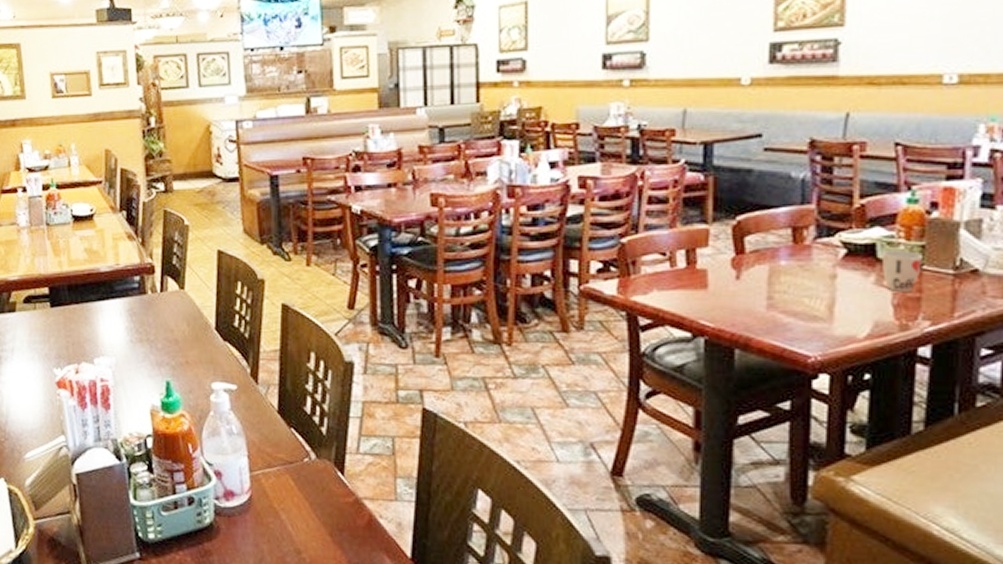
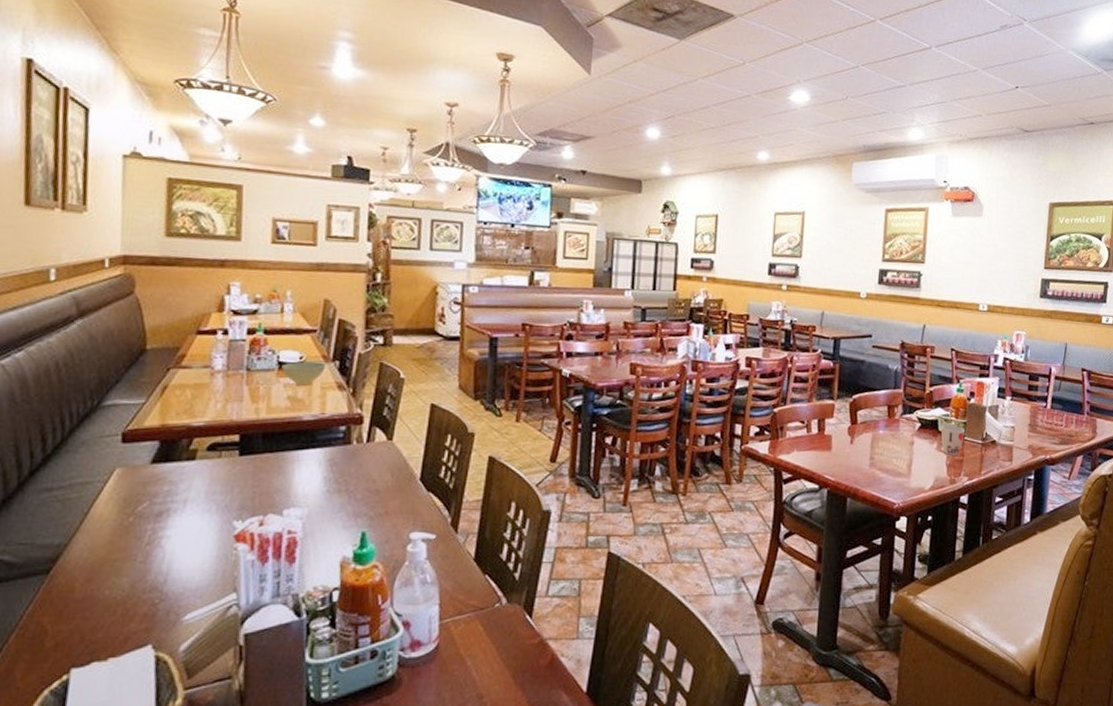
bowl: none [76,213,114,237] -> present [281,361,326,386]

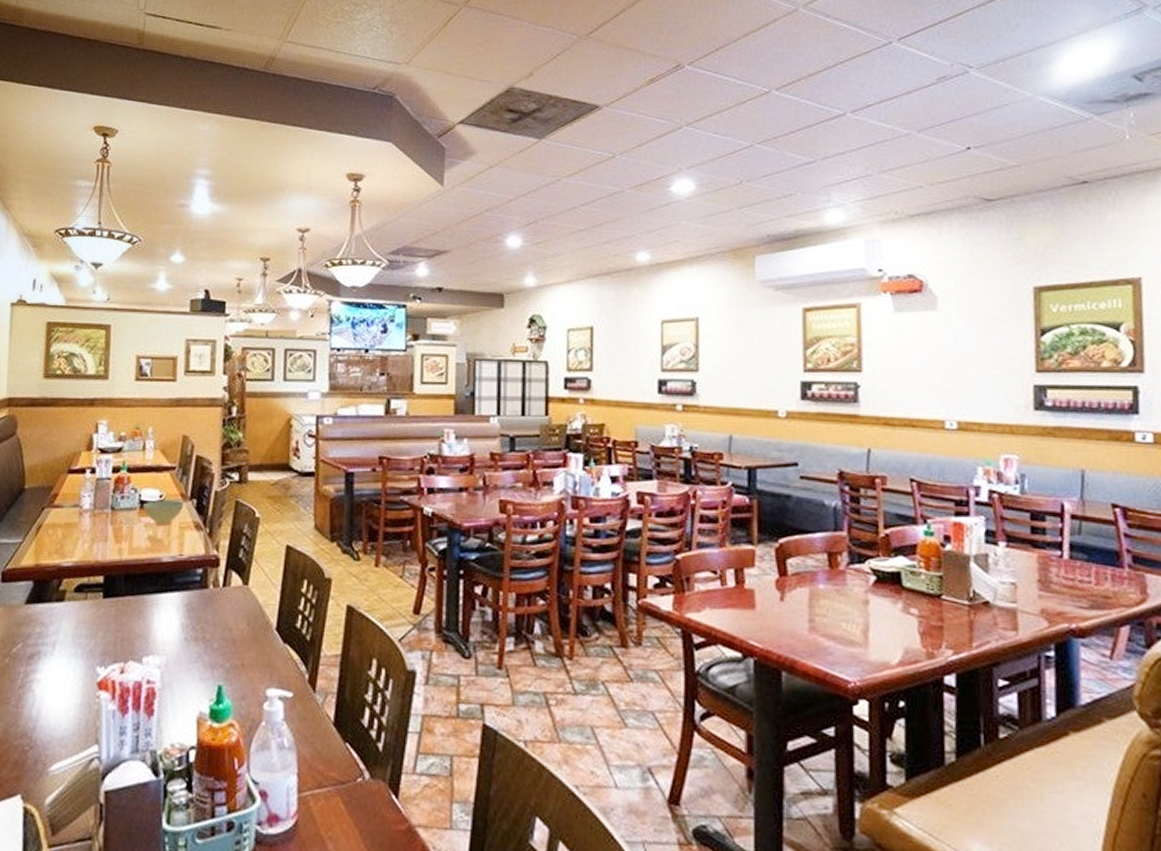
cup: present [941,424,965,455] -> none [906,578,942,620]

